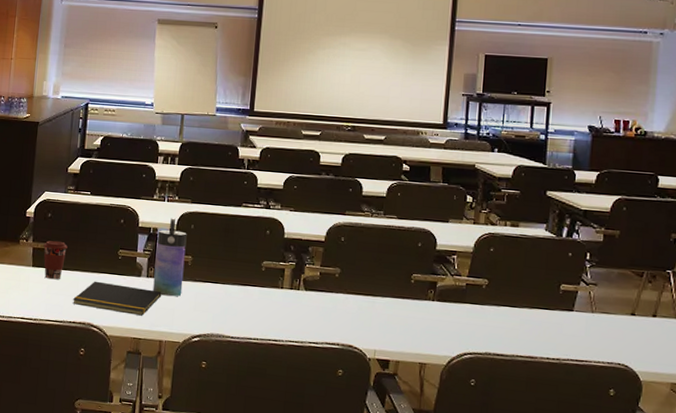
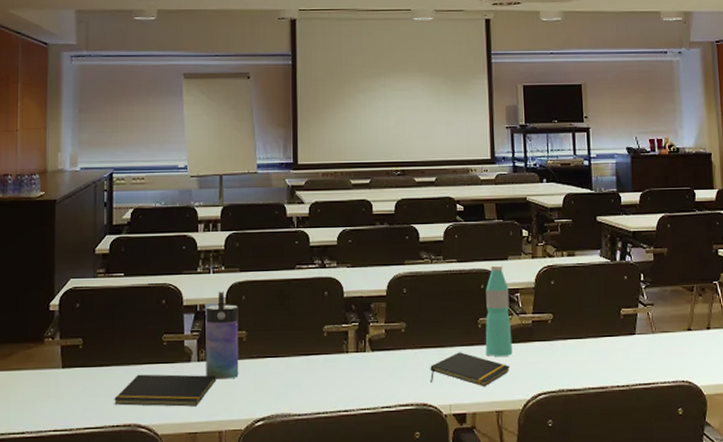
coffee cup: present [43,241,68,280] -> none [73,335,102,380]
notepad: none [358,302,439,339] -> present [430,352,511,387]
water bottle: none [415,226,446,313] -> present [485,265,513,356]

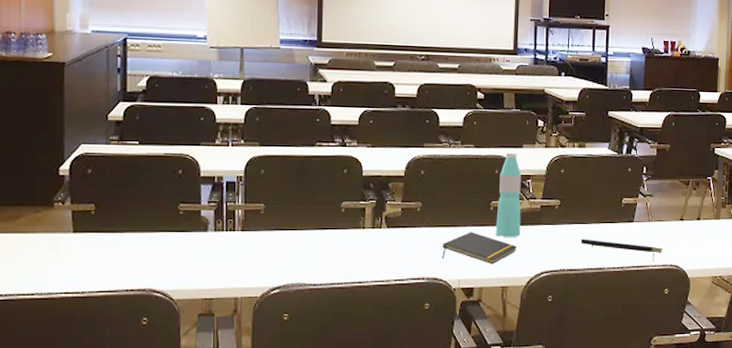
notepad: present [114,374,216,407] -> none [128,241,233,274]
water bottle: present [205,291,239,380] -> none [222,164,257,249]
notepad: none [578,355,672,378] -> present [580,238,663,261]

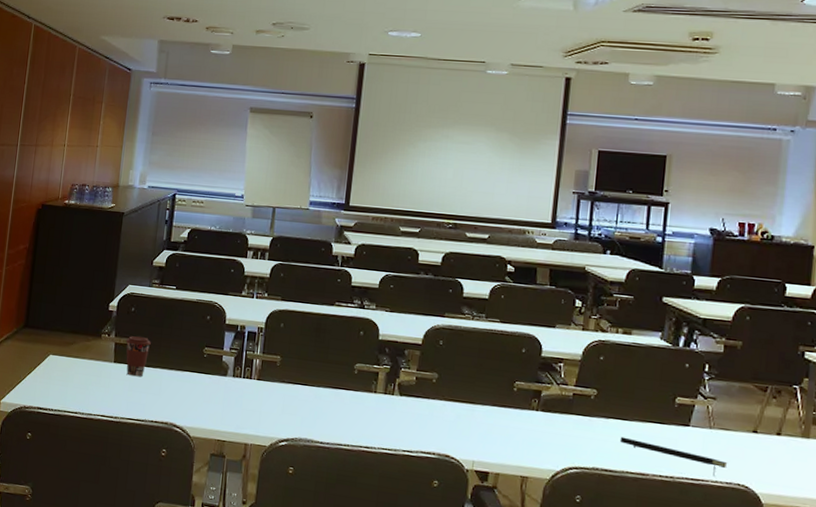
coffee cup: none [84,201,116,245] -> present [125,336,151,377]
notepad: present [442,232,518,265] -> none [456,411,543,451]
water bottle: present [495,152,521,237] -> none [518,331,552,424]

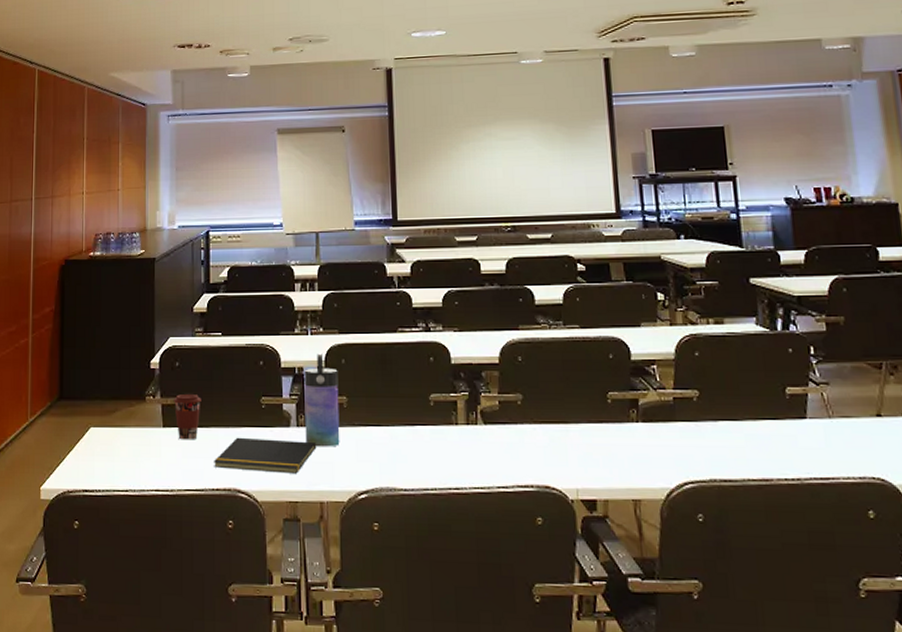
notepad: none [155,379,249,417] -> present [214,437,317,474]
water bottle: none [239,315,276,398] -> present [304,353,340,447]
notepad: present [619,436,728,476] -> none [733,440,857,472]

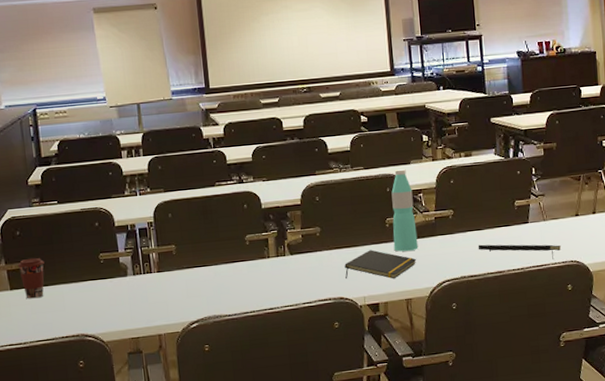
notepad: present [214,437,317,474] -> none [61,286,152,319]
water bottle: present [304,353,340,447] -> none [136,210,172,290]
notepad: none [552,430,649,471] -> present [344,250,417,279]
water bottle: none [615,333,651,437] -> present [391,169,418,252]
notepad: none [733,440,857,472] -> present [478,244,562,259]

